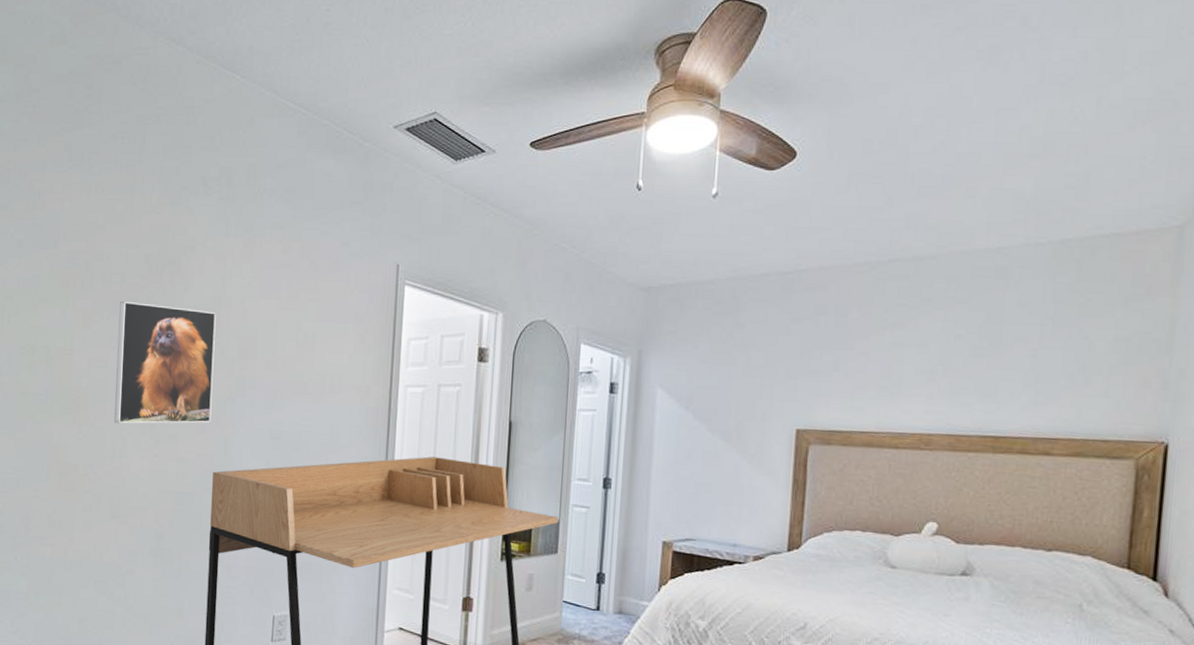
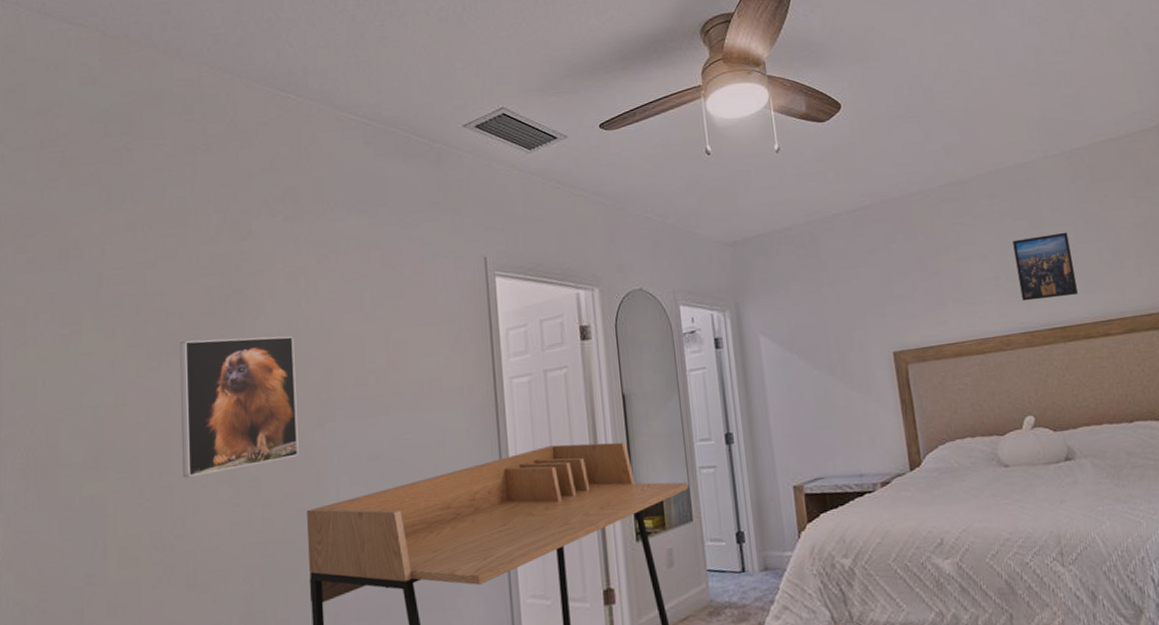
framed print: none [956,332,1030,405] -> present [1012,232,1078,301]

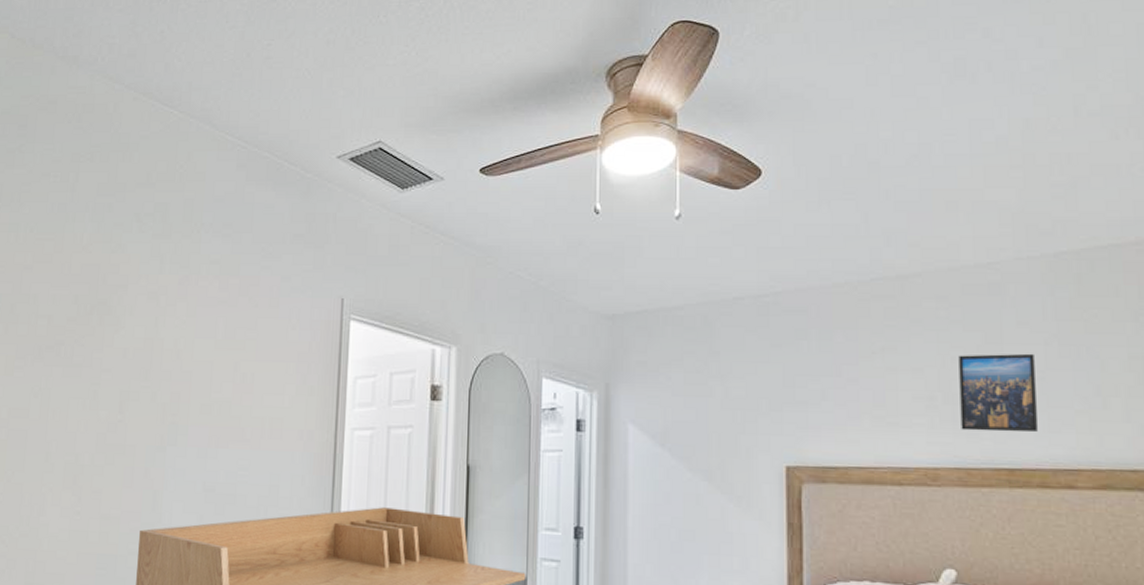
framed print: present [180,335,299,478] -> none [33,344,148,479]

